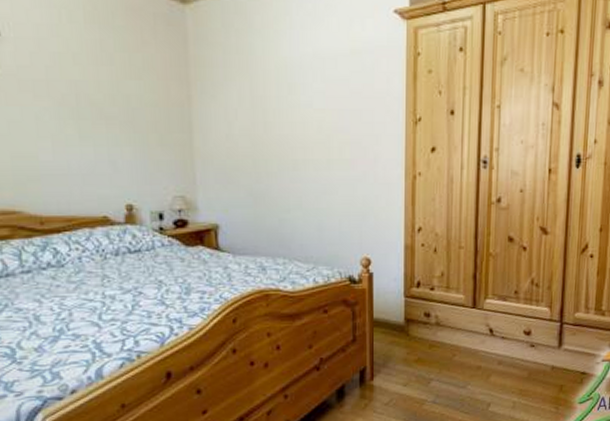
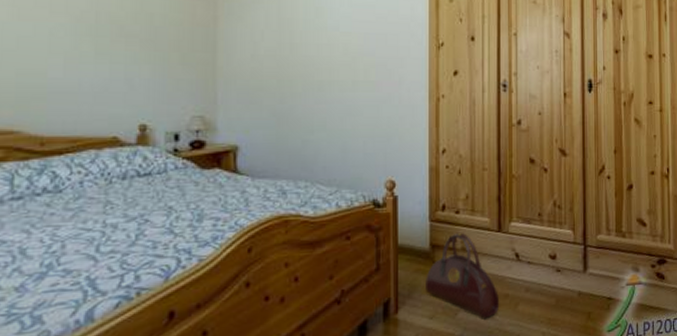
handbag: none [400,308,472,388] -> present [426,232,500,319]

